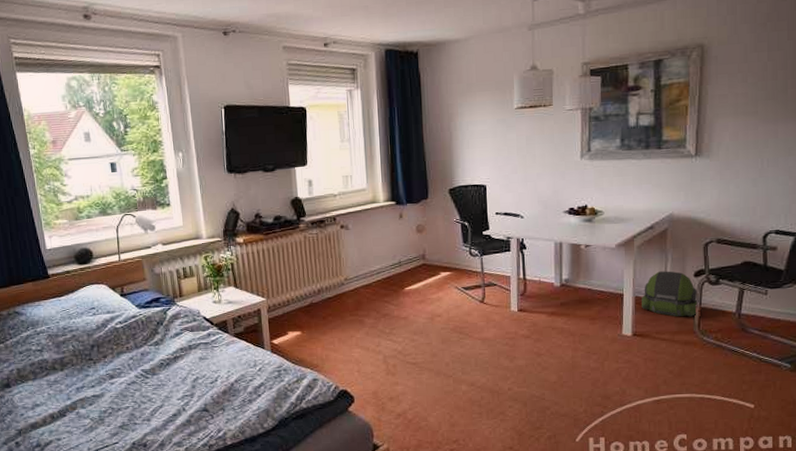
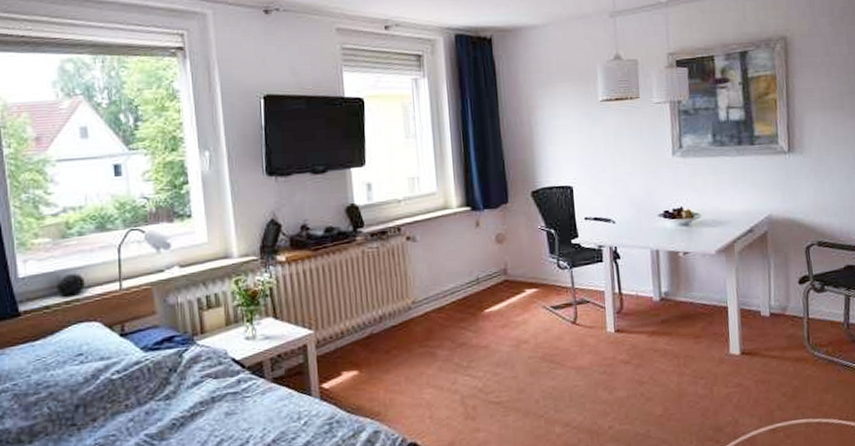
backpack: present [642,271,699,317] -> none [747,278,806,330]

